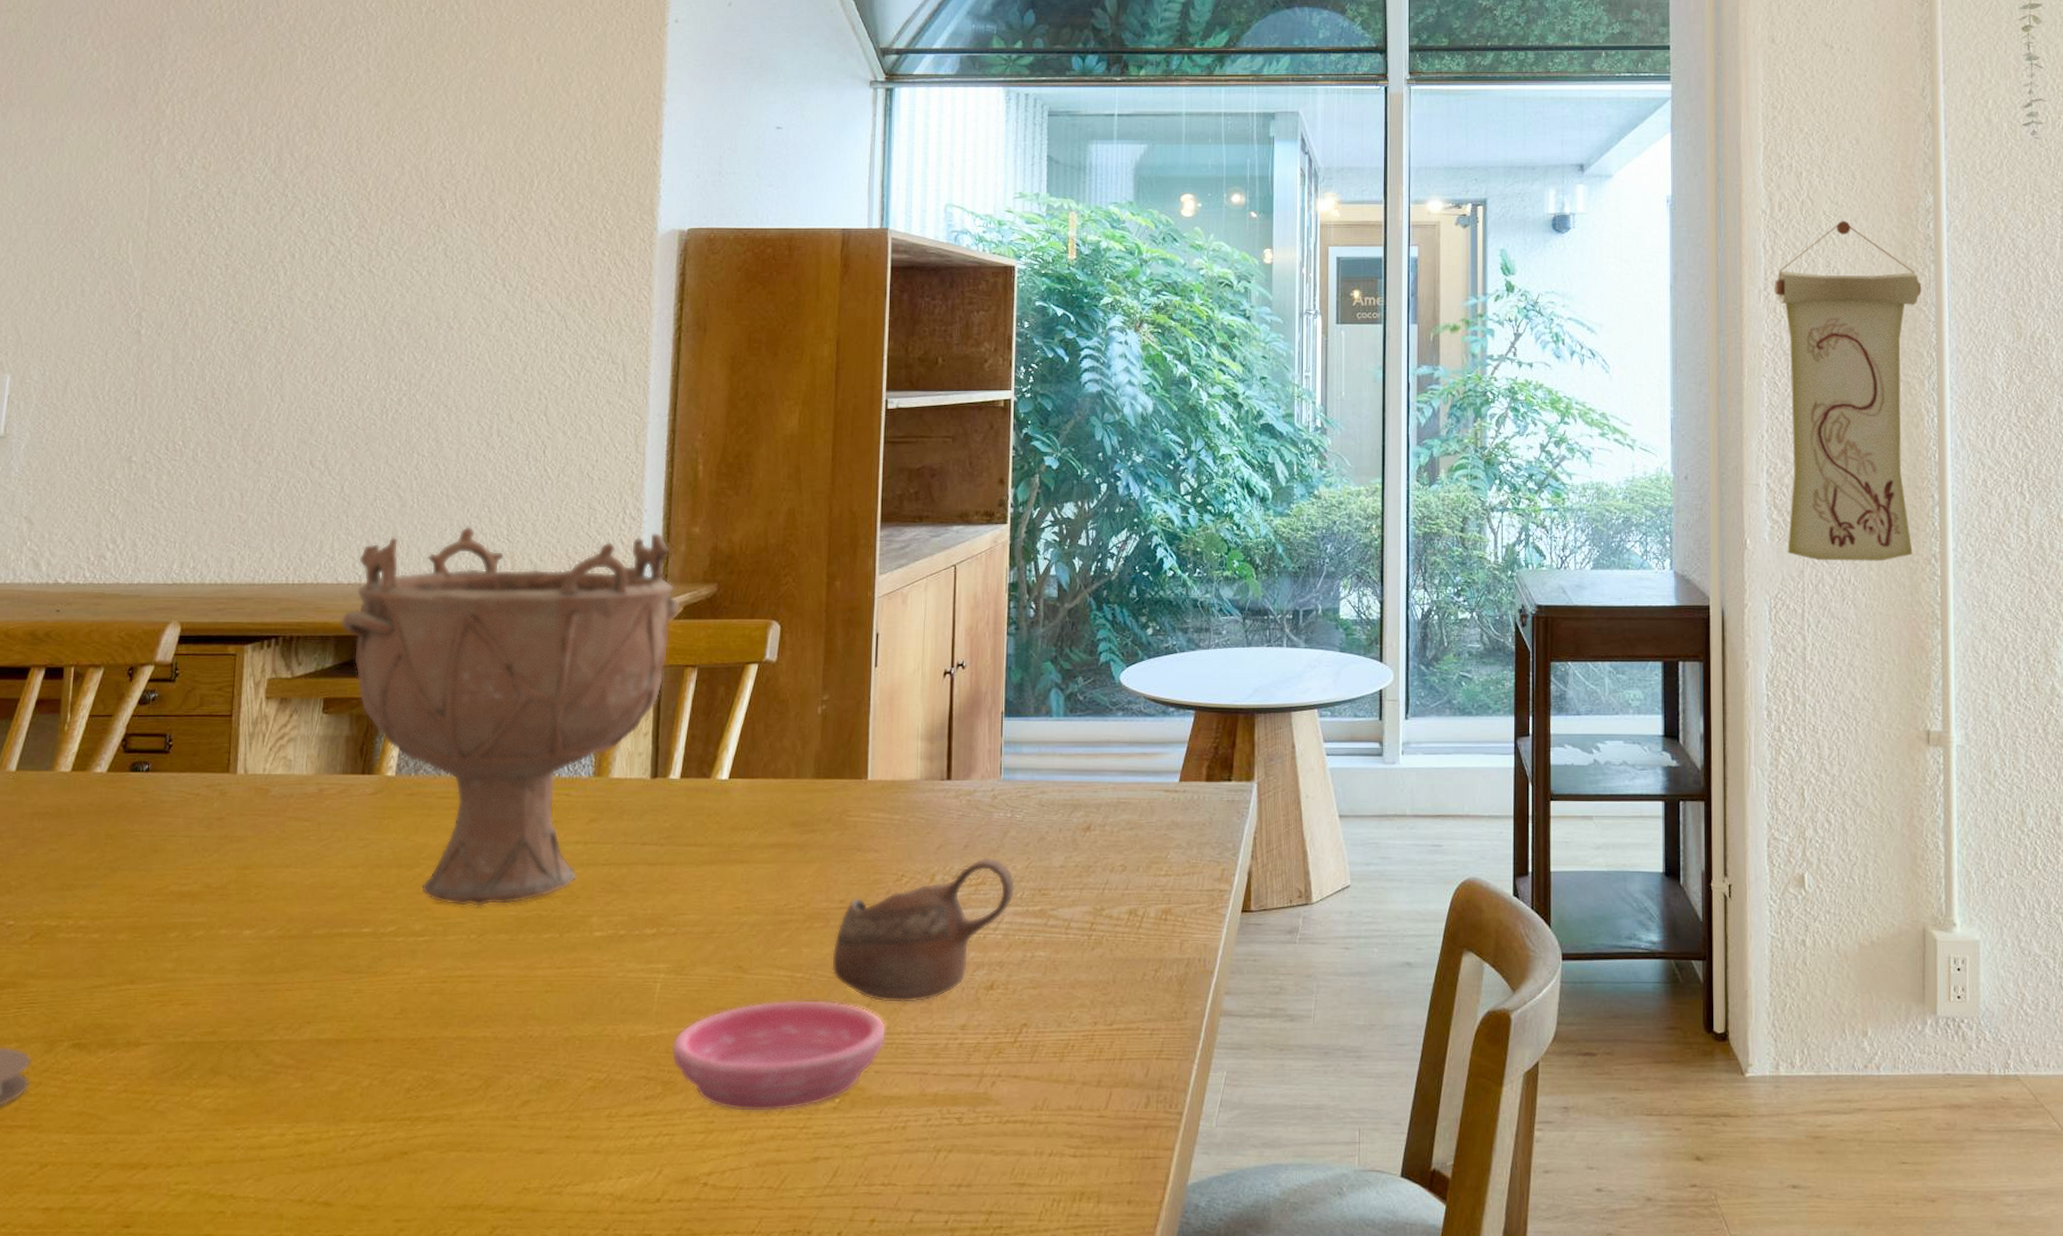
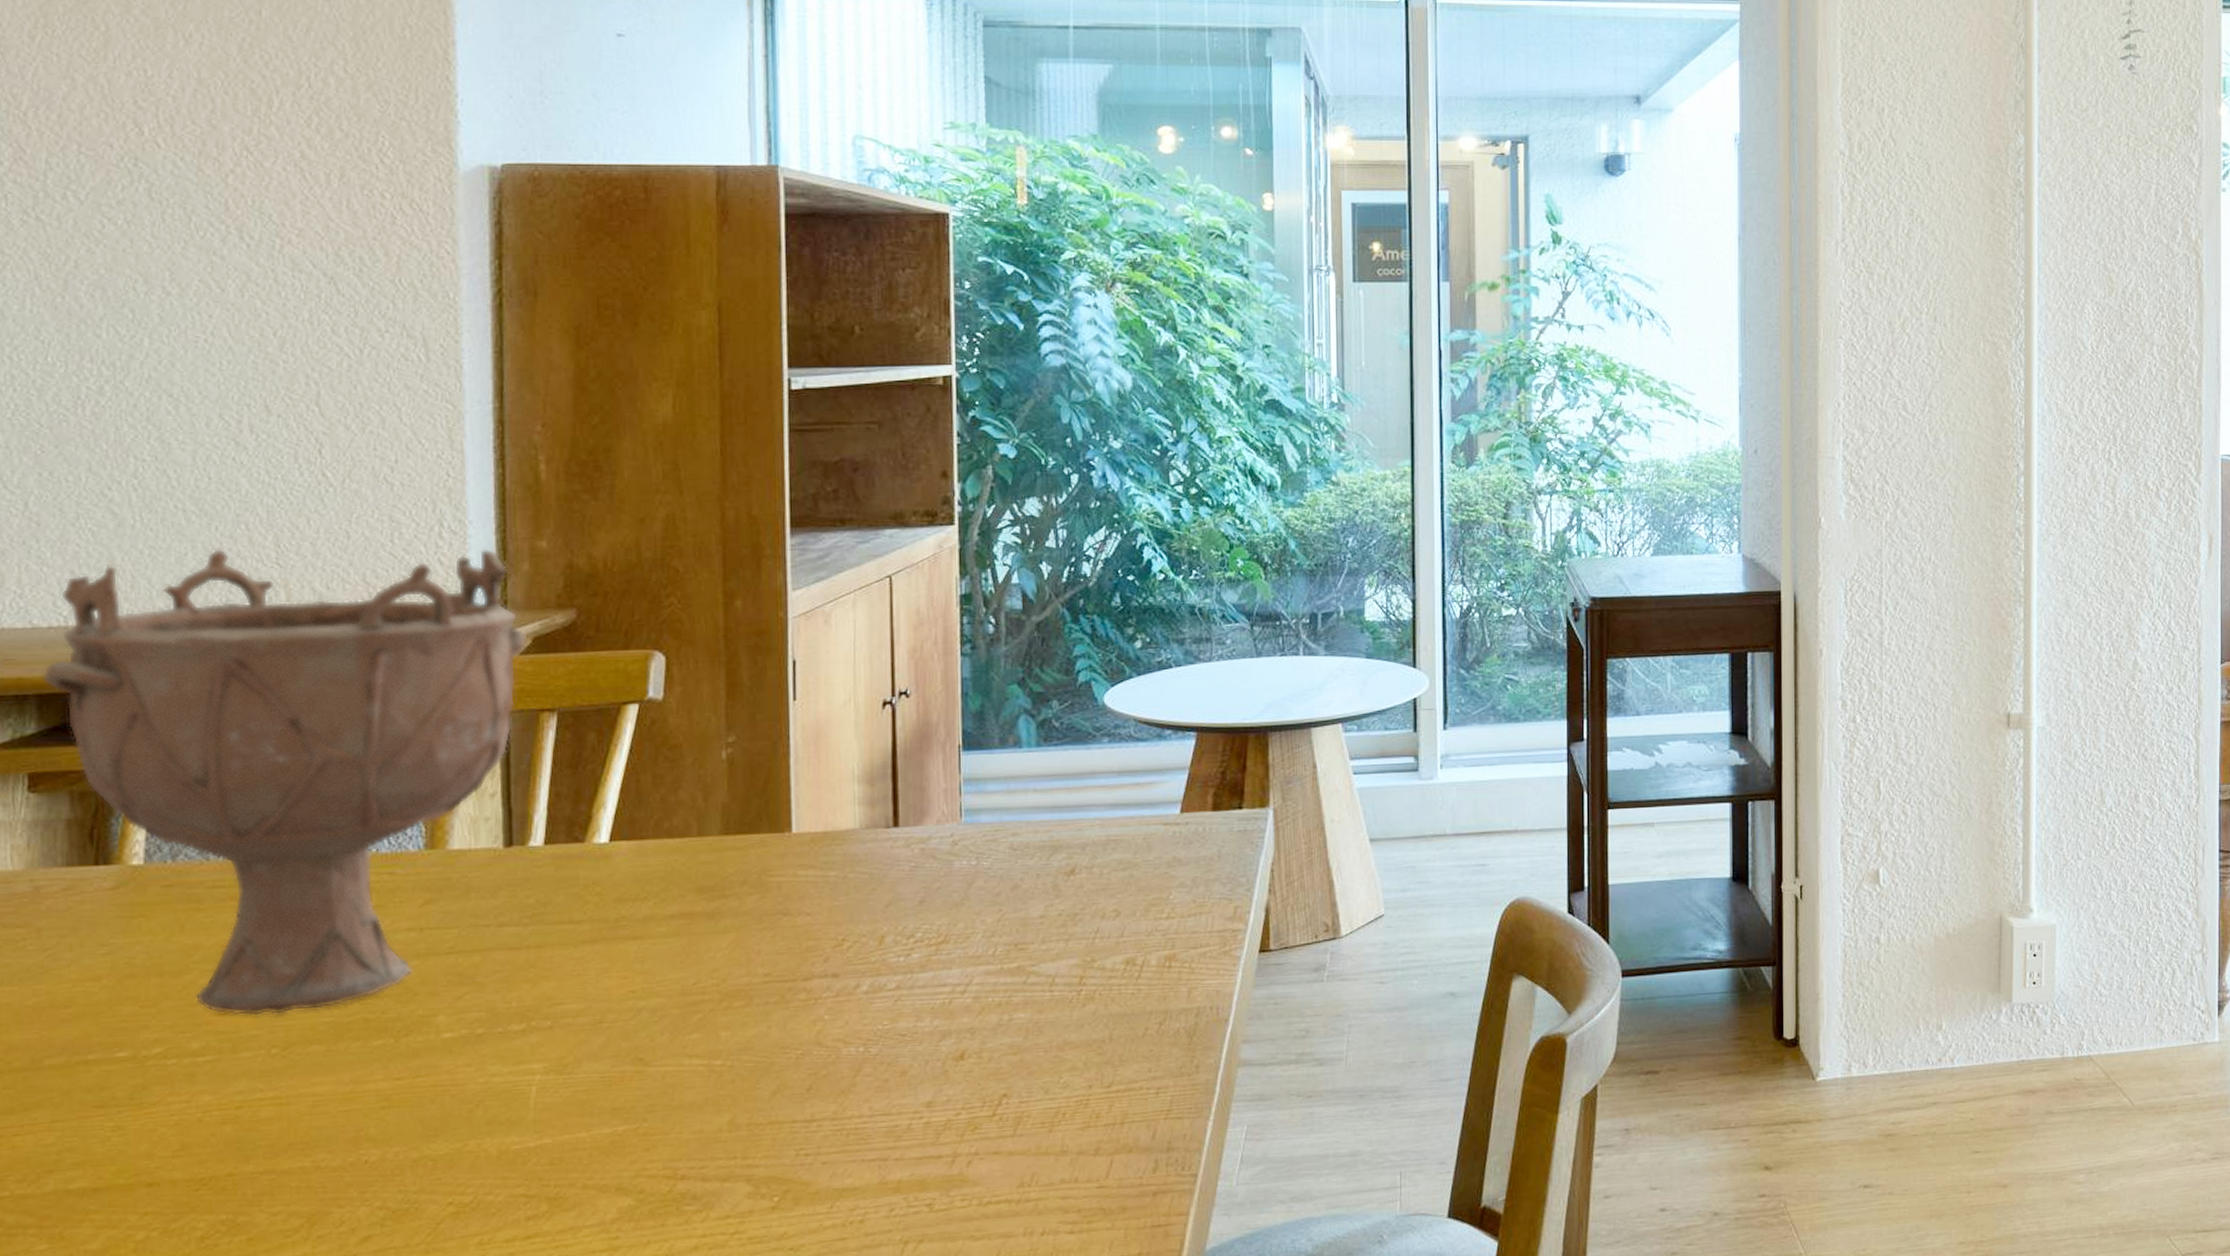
saucer: present [671,1000,887,1112] -> none [557,1088,834,1223]
cup: present [832,857,1015,1004] -> none [759,911,986,1085]
wall scroll: present [1774,221,1921,561] -> none [1853,164,2010,539]

